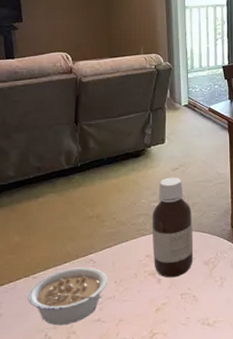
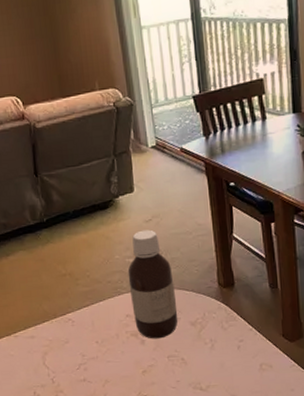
legume: present [28,267,107,326] -> none [12,326,89,384]

